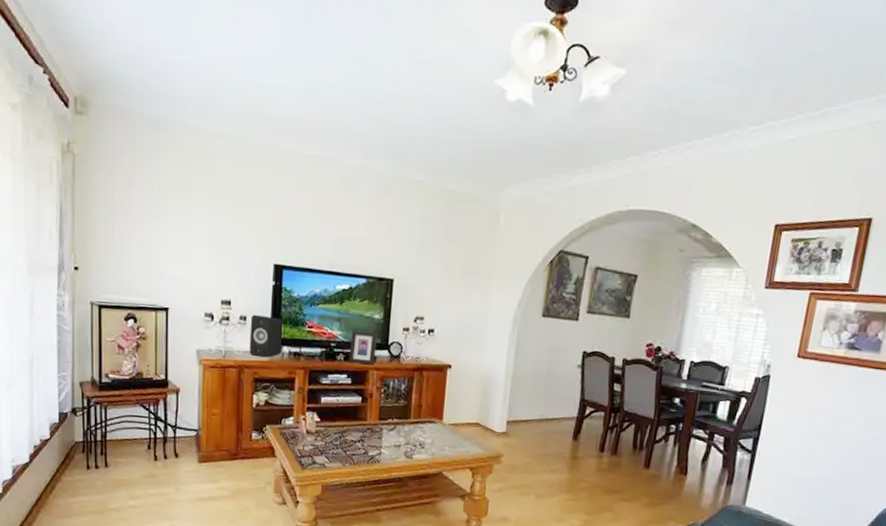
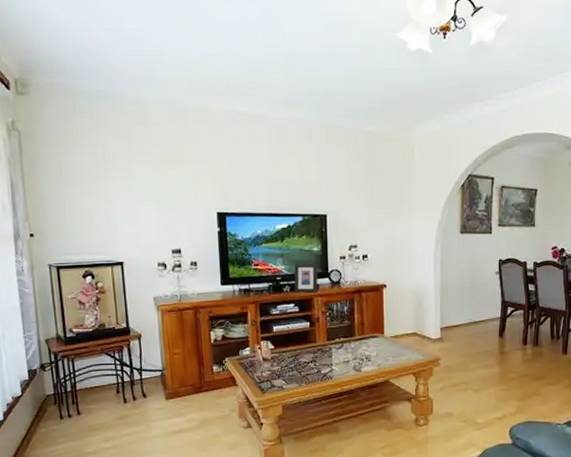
speaker: present [249,314,285,358] -> none [200,259,234,297]

